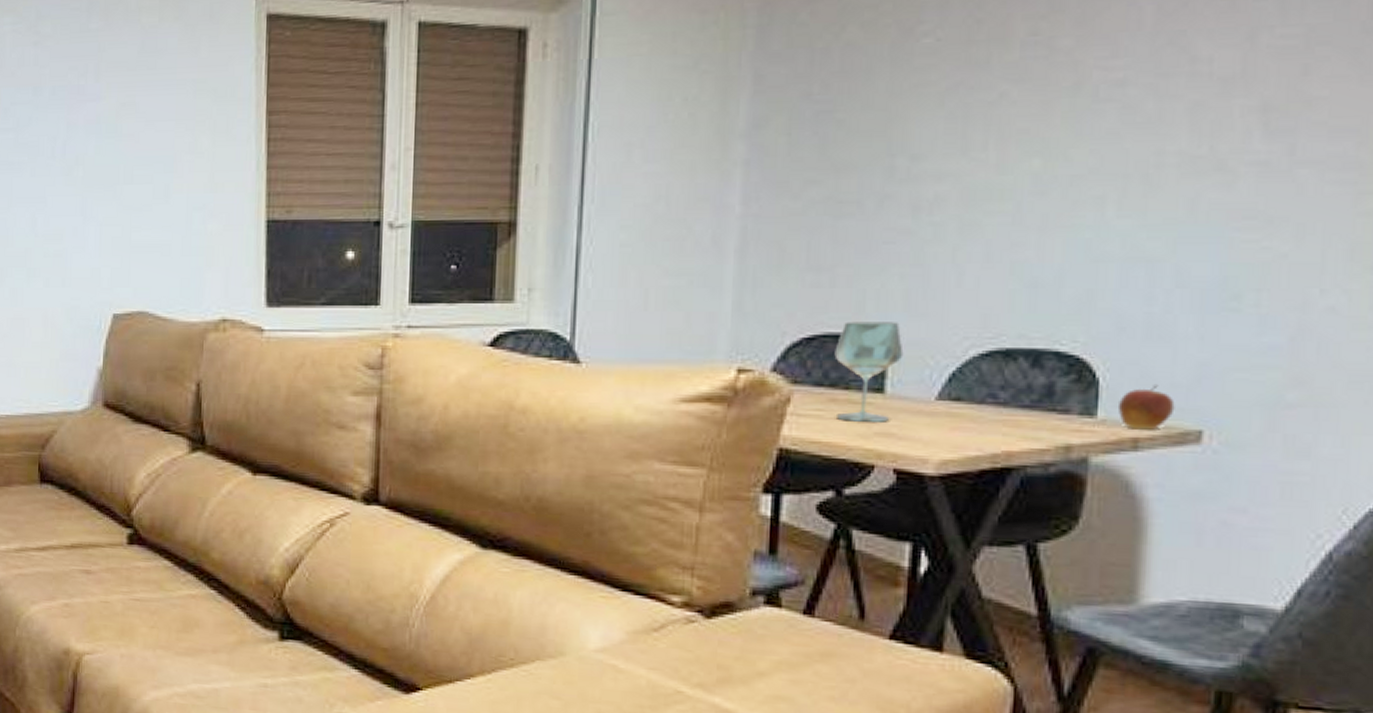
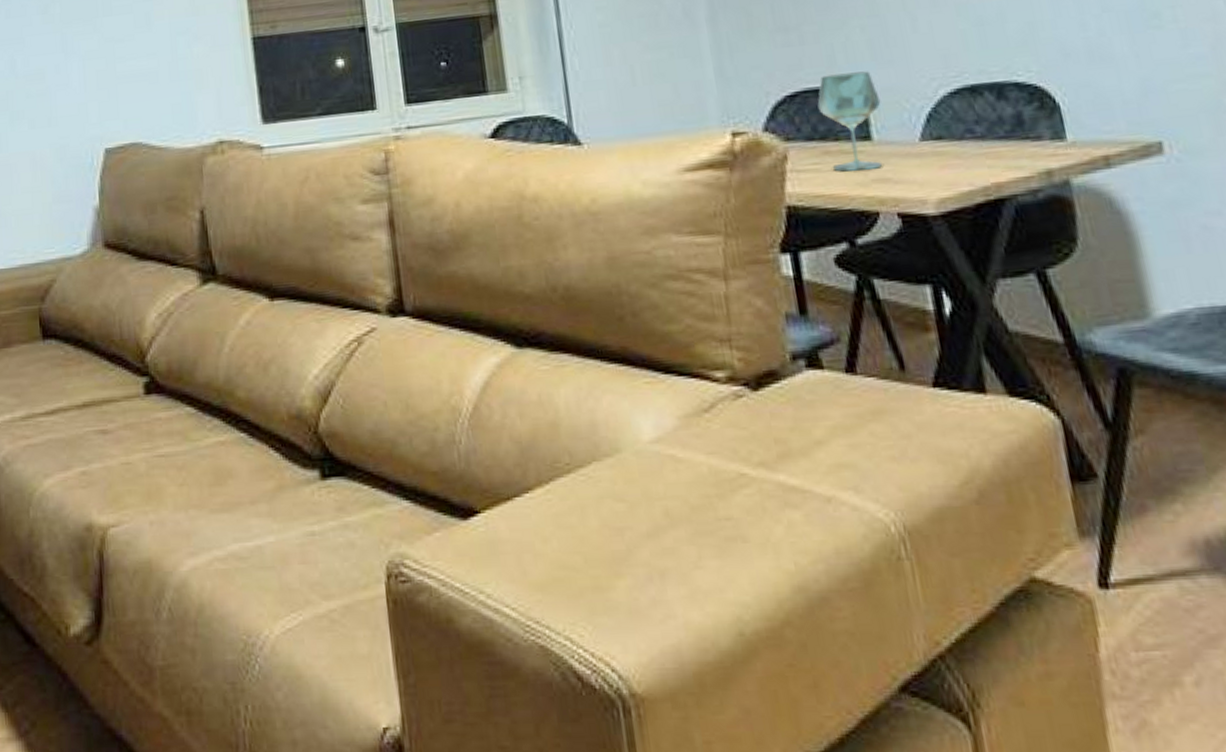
fruit: present [1119,385,1175,430] -> none [1082,103,1133,148]

